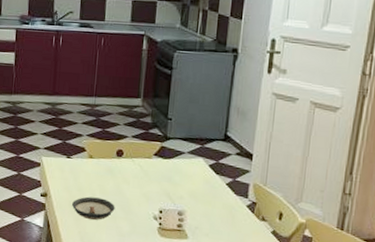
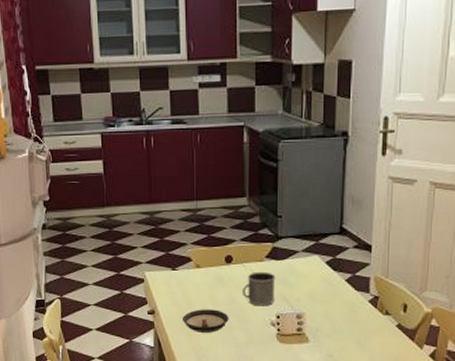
mug: none [130,167,162,201] -> present [243,271,276,306]

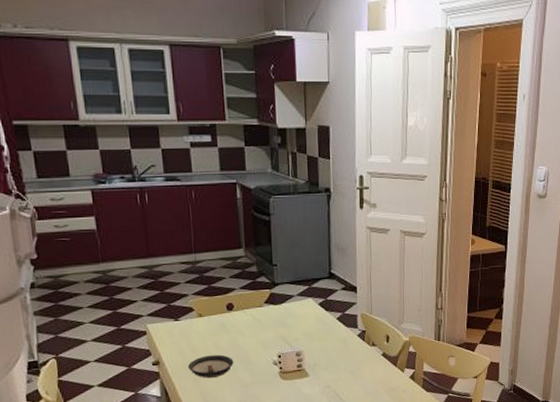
mug: present [243,271,276,306] -> none [245,316,275,348]

